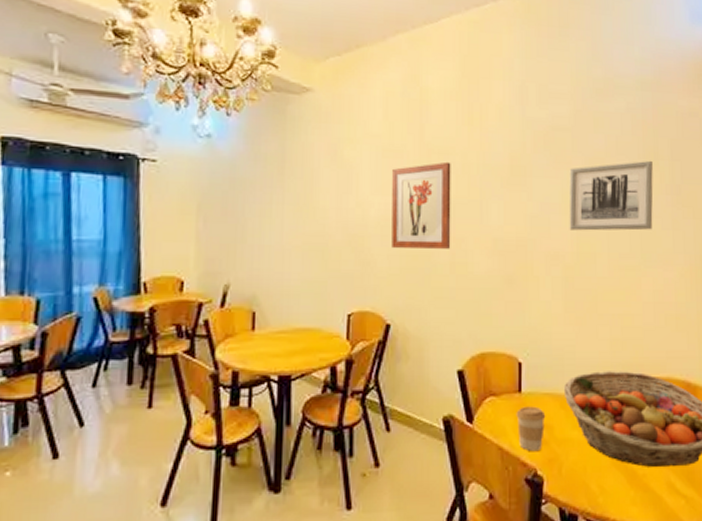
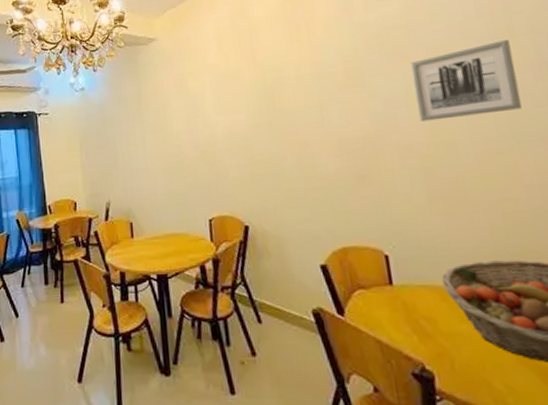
wall art: present [392,161,451,249] -> none [232,76,297,158]
coffee cup: present [516,406,546,452] -> none [390,299,427,346]

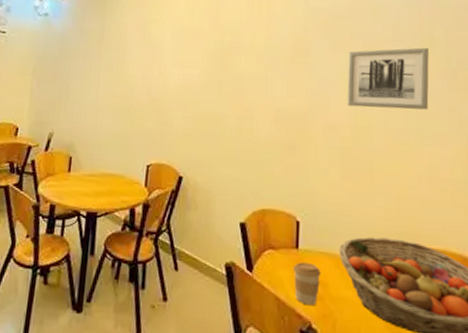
coffee cup: none [390,299,427,346] -> present [293,262,321,306]

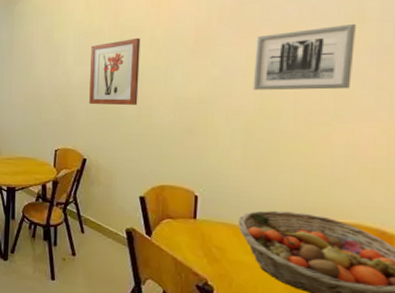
wall art: none [187,41,241,116] -> present [89,37,141,105]
coffee cup: present [293,262,321,306] -> none [190,230,219,267]

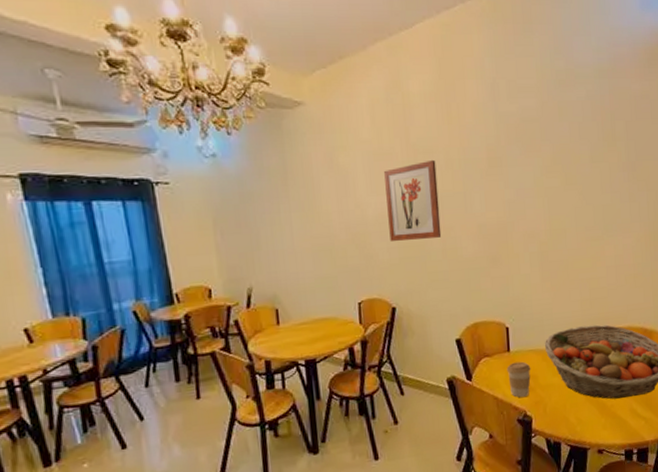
coffee cup: none [190,230,219,267] -> present [506,361,531,398]
wall art: present [252,23,356,90] -> none [539,142,613,211]

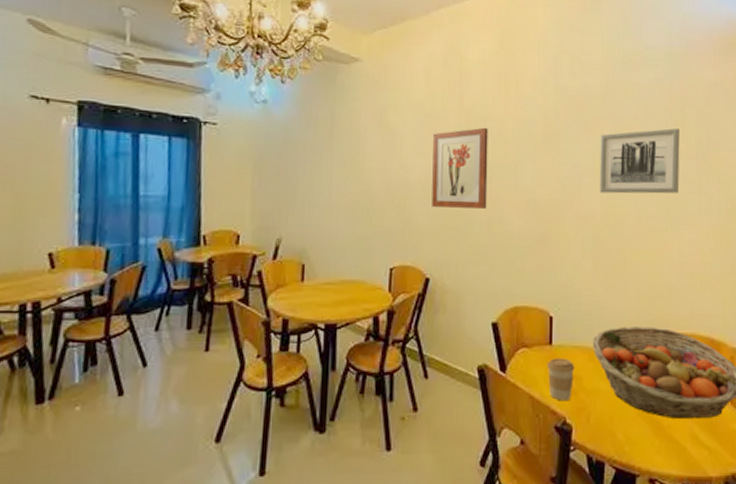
wall art: none [539,142,613,211] -> present [599,127,680,194]

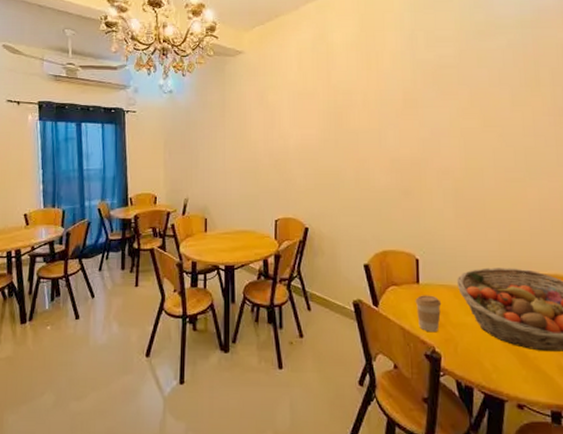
wall art: present [432,127,488,209] -> none [306,99,356,168]
wall art: present [599,127,680,194] -> none [456,87,537,150]

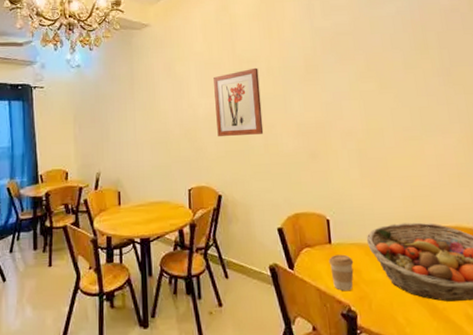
wall art: none [306,99,356,168] -> present [213,67,264,136]

